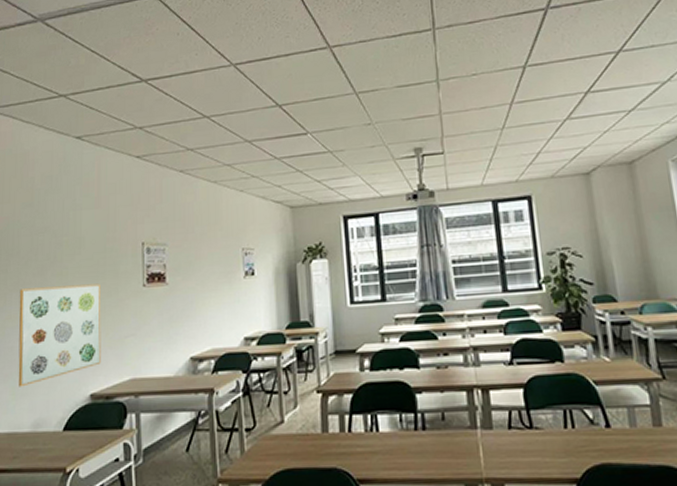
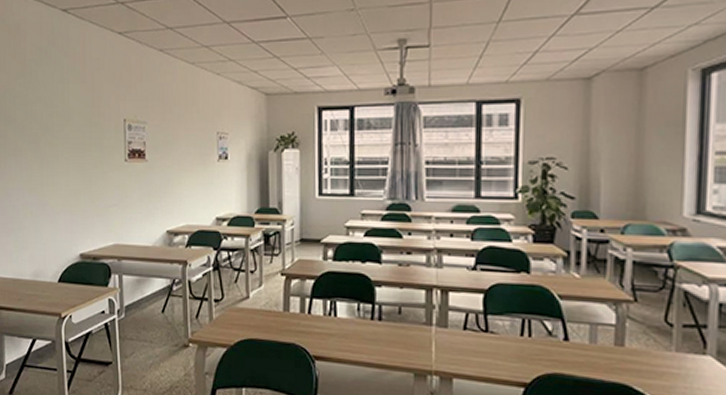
wall art: present [18,283,101,387] -> none [17,154,88,241]

